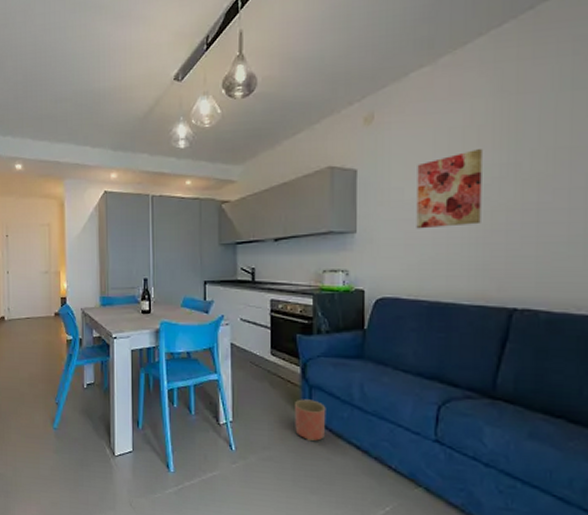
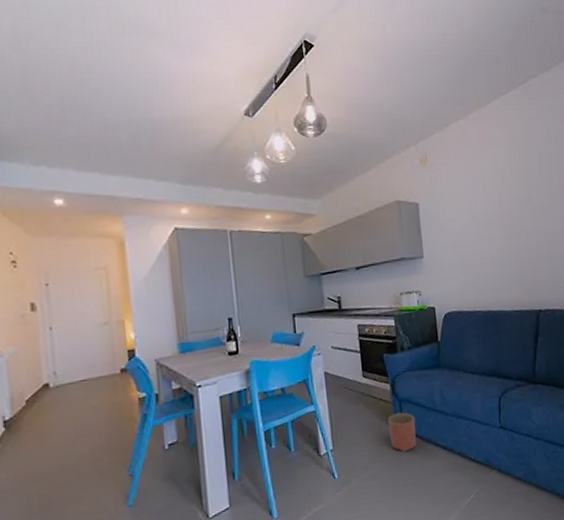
wall art: present [416,149,482,229] -> none [463,187,511,252]

